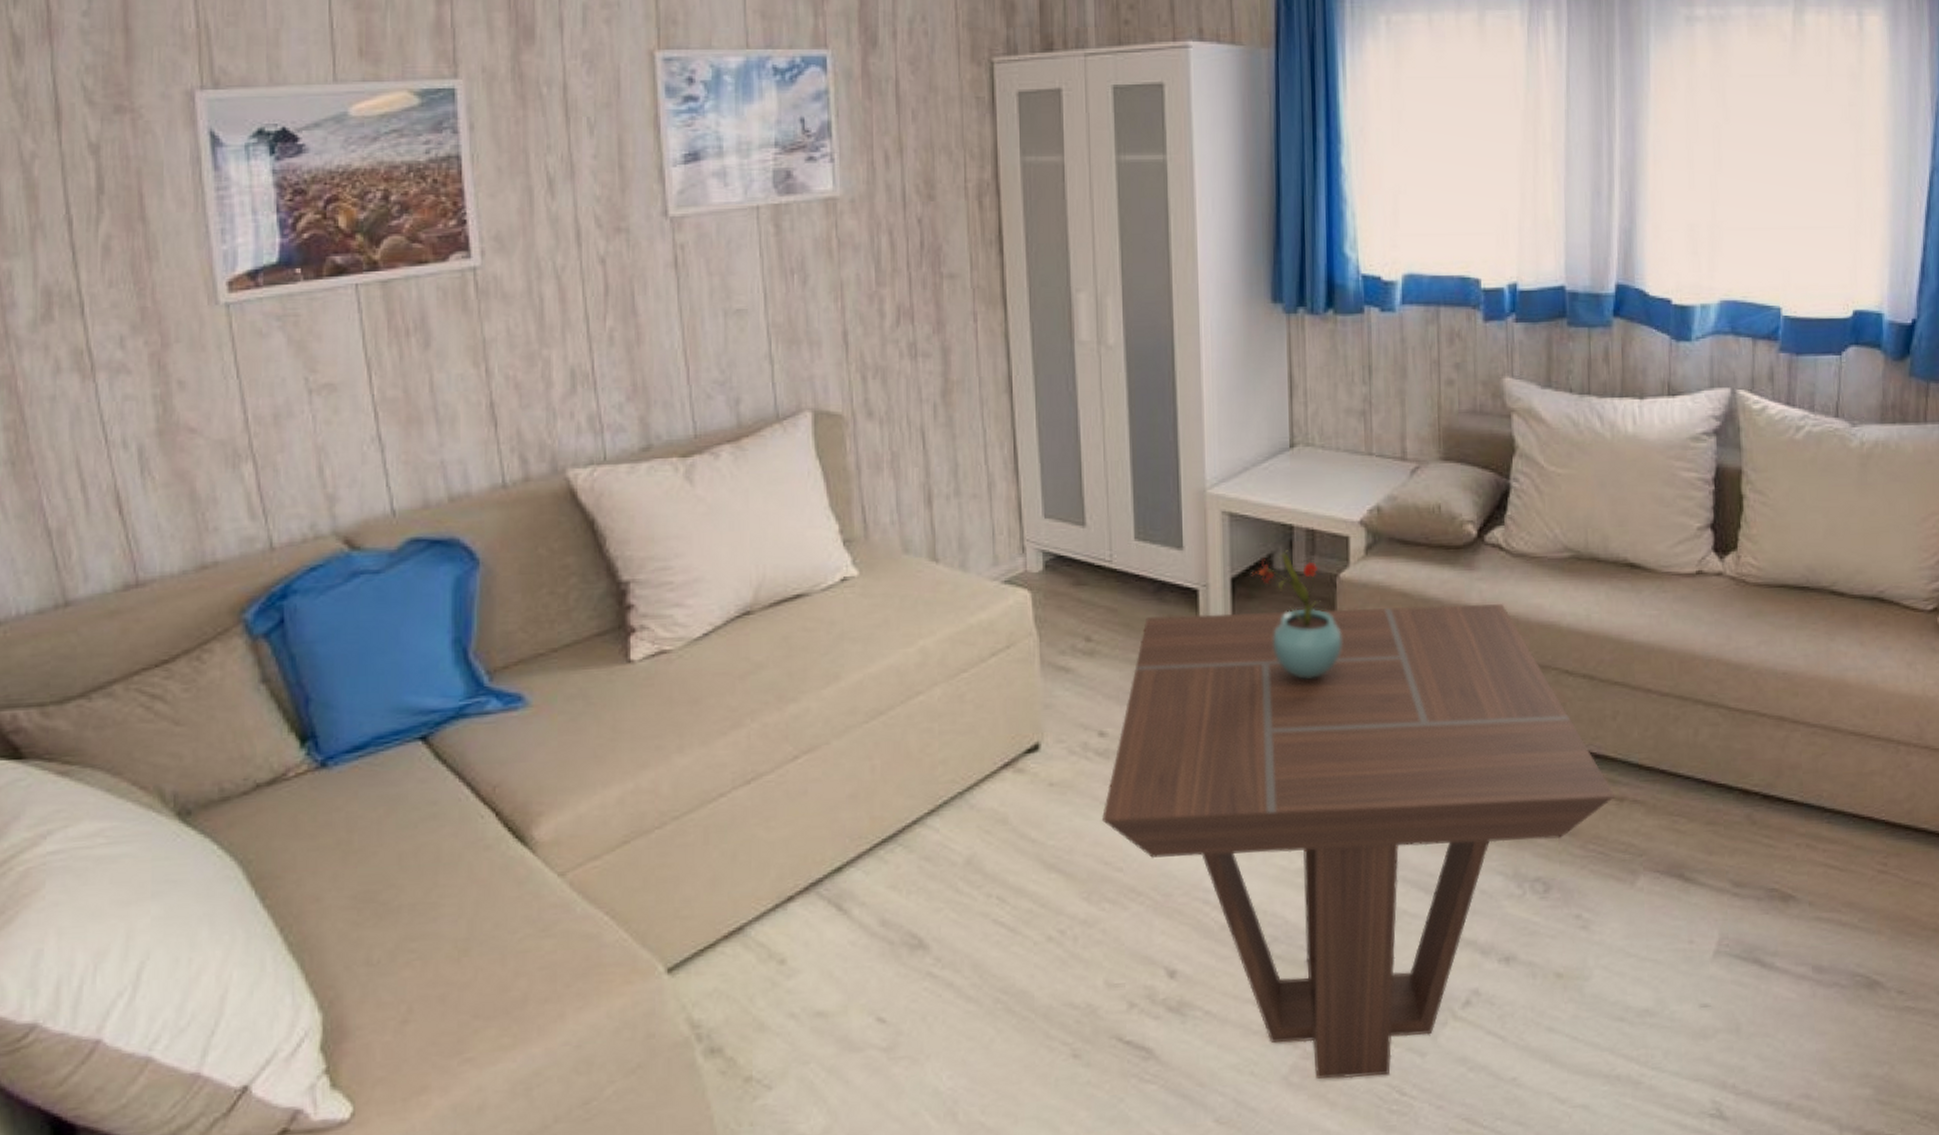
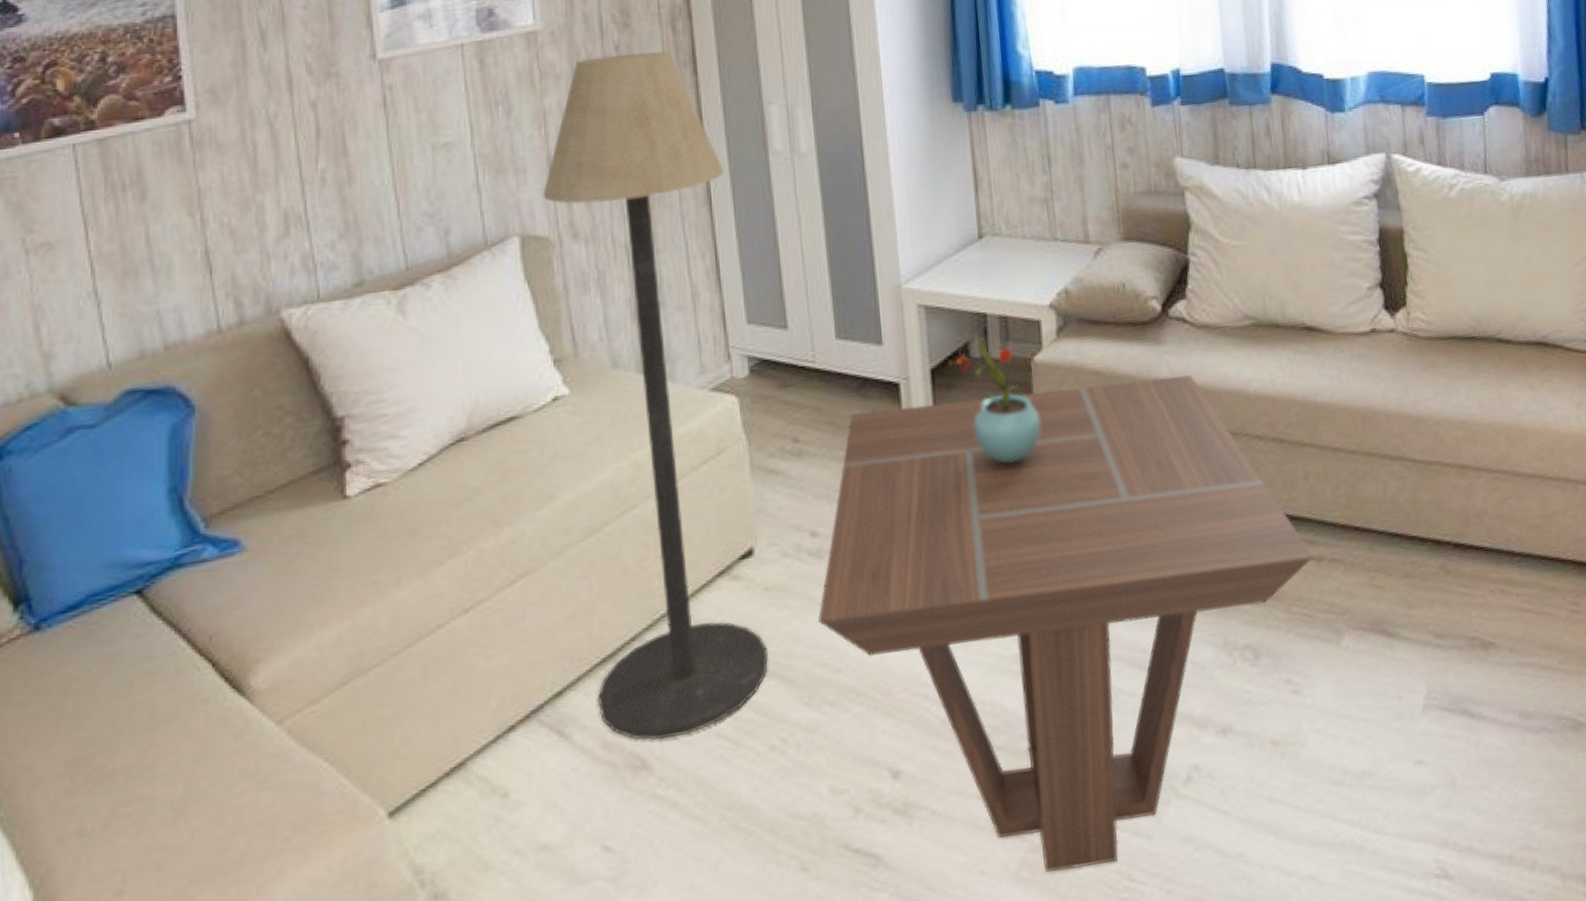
floor lamp: none [837,228,1050,922] -> present [542,51,769,741]

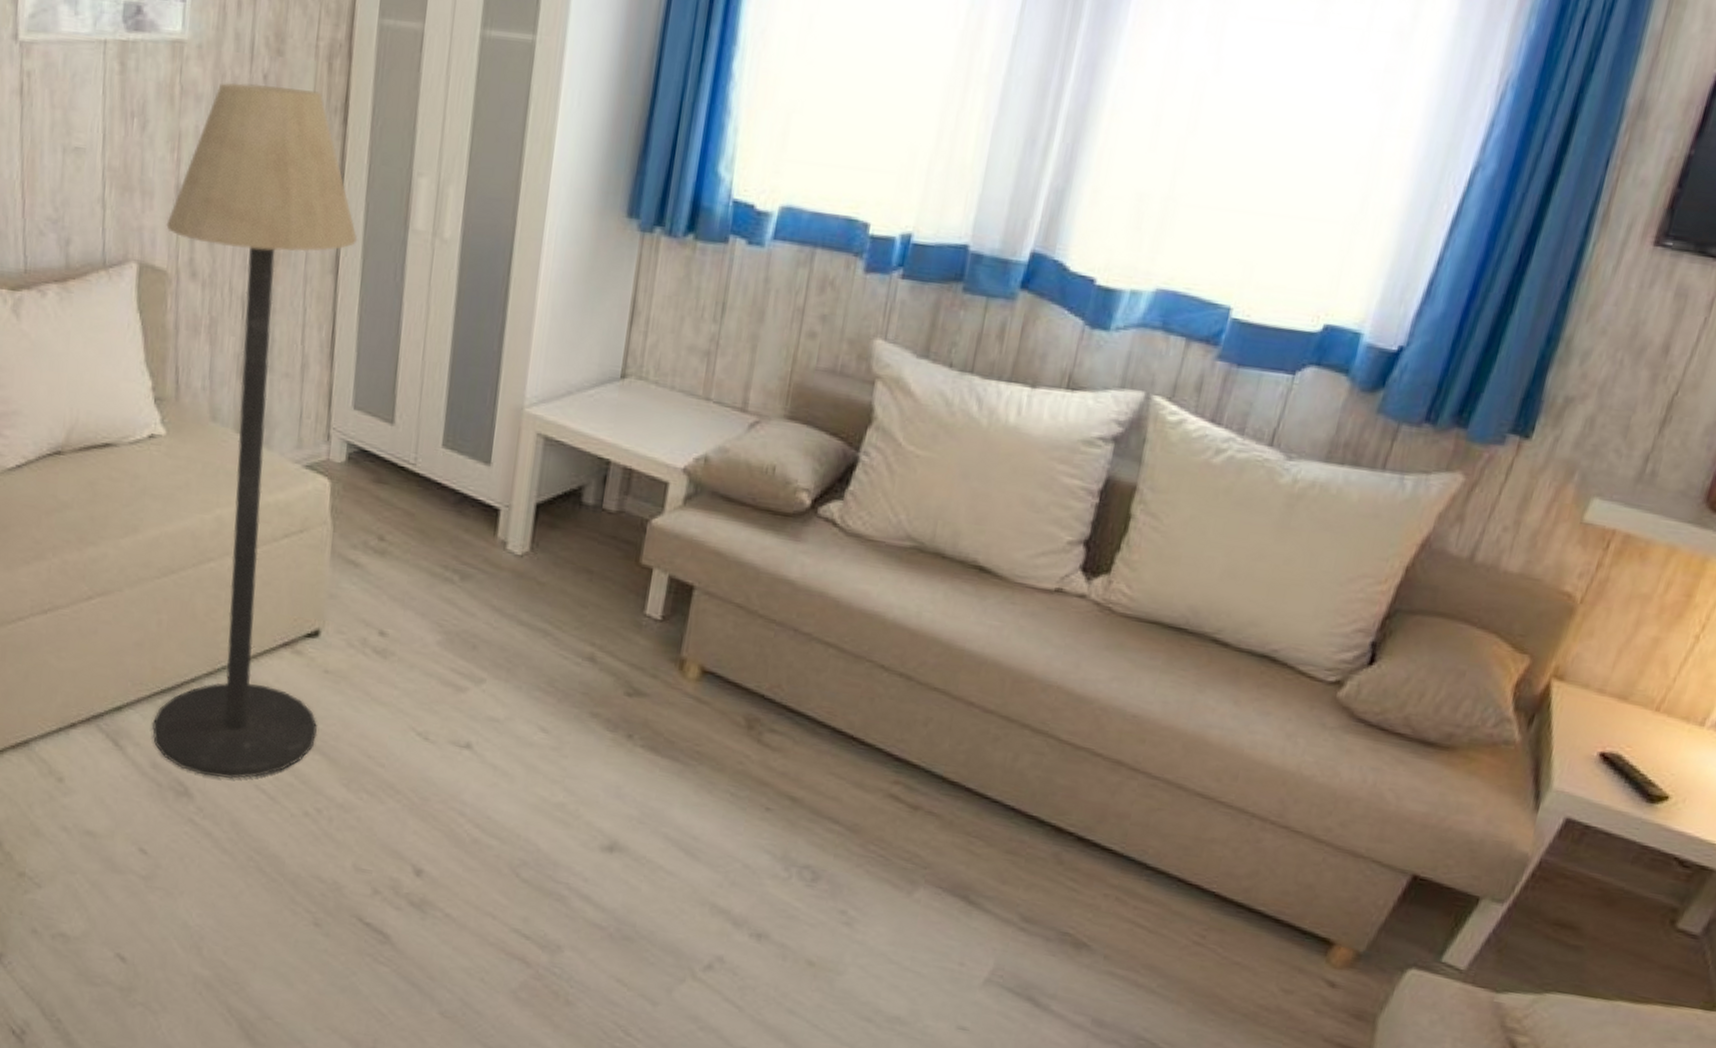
coffee table: present [818,375,1314,872] -> none [371,527,910,1014]
potted flower: present [949,338,1041,464] -> none [557,485,643,621]

